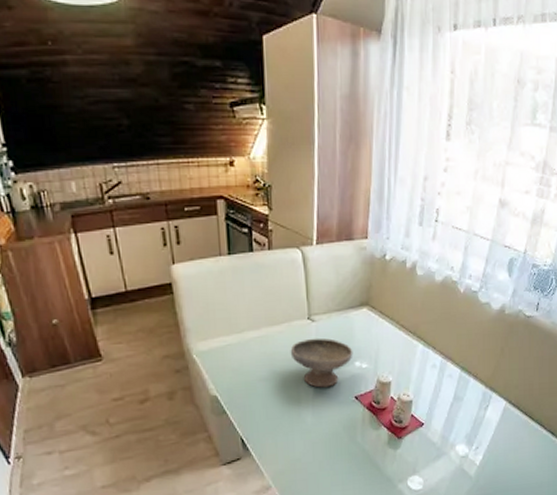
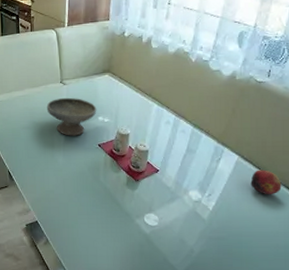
fruit: none [517,415,547,442] -> present [250,169,282,194]

